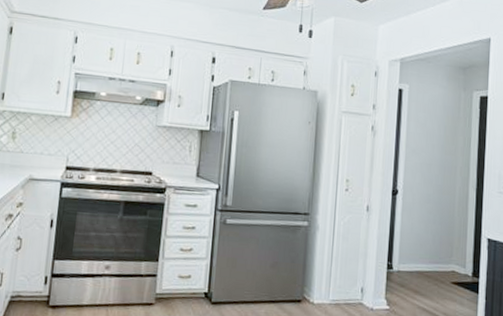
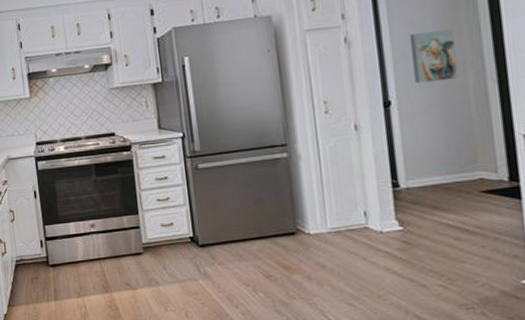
wall art: none [419,135,453,182] -> present [410,29,459,84]

